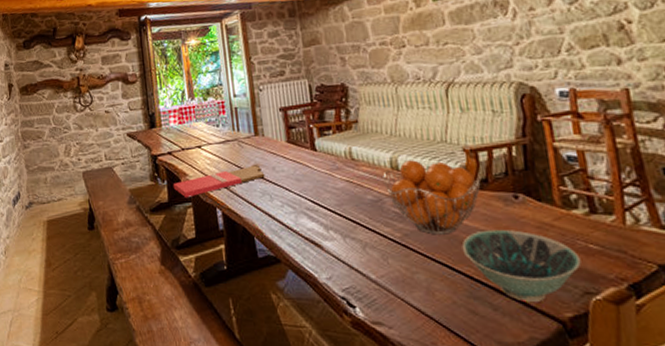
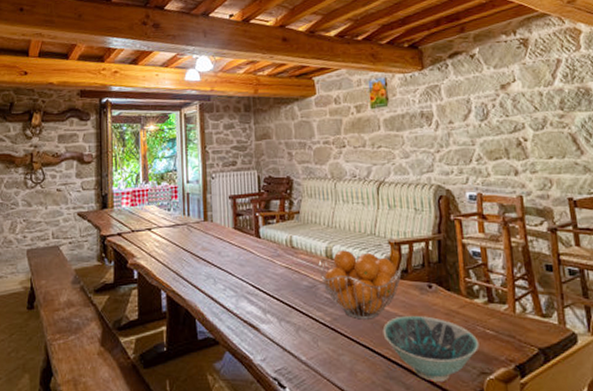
cutting board: present [173,163,265,198] -> none [119,248,211,280]

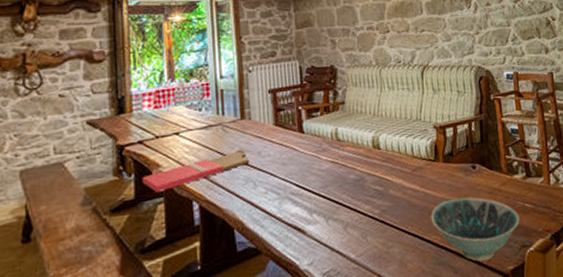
cutting board: none [119,248,211,280] -> present [141,149,250,193]
fruit basket: present [318,250,402,320] -> none [365,138,447,209]

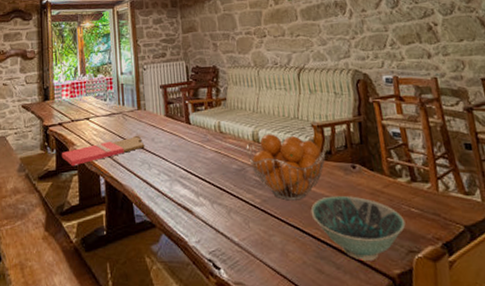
fruit basket: none [365,138,447,209] -> present [246,134,326,201]

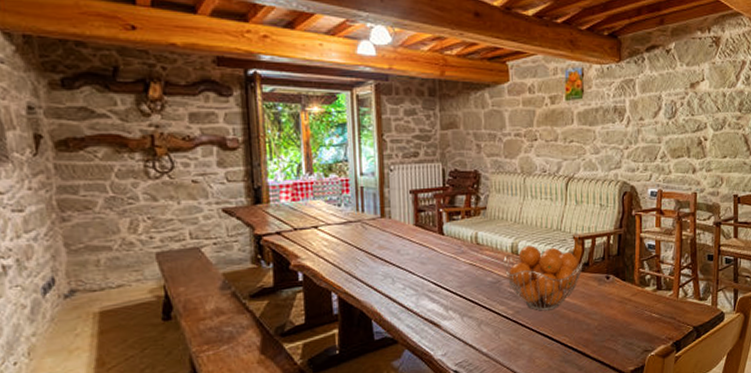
cutting board: present [61,135,145,167] -> none [280,246,389,282]
bowl: present [310,195,406,261] -> none [561,304,645,361]

